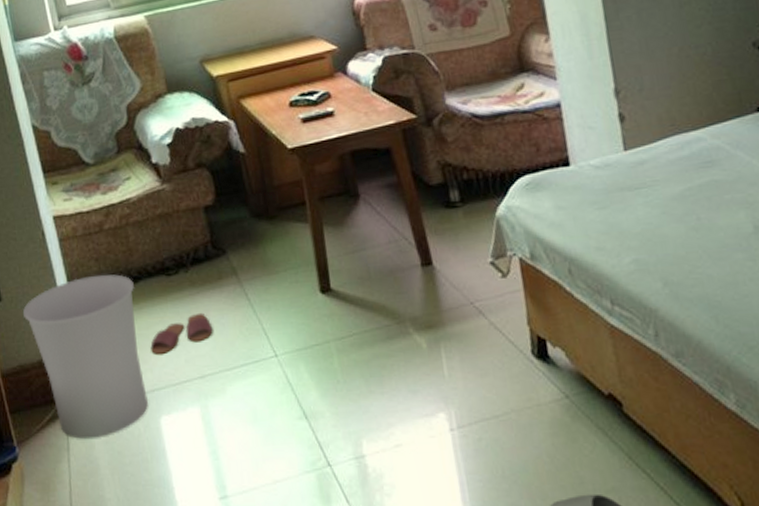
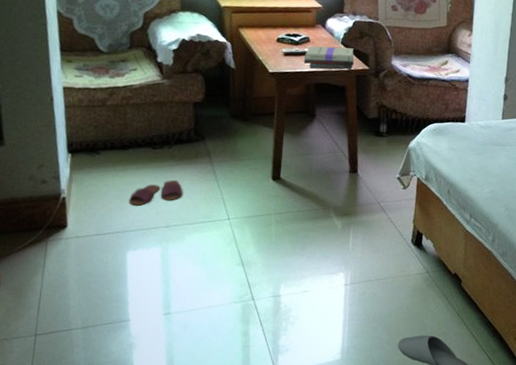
waste bin: present [23,274,149,439] -> none [22,138,124,261]
books: none [328,94,395,133] -> present [303,46,354,70]

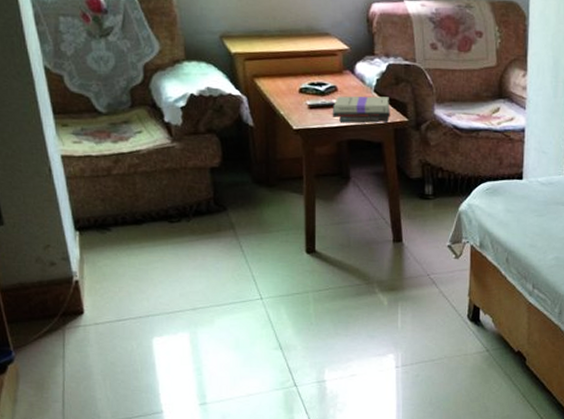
slippers: present [129,179,183,206] -> none [149,256,208,287]

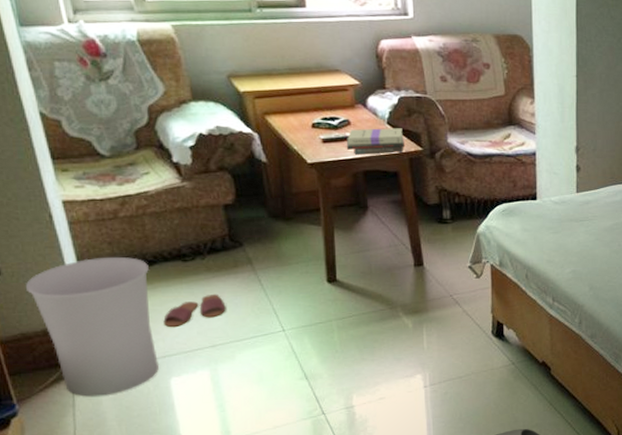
waste bin: none [26,213,143,350] -> present [26,256,160,396]
slippers: none [149,256,208,287] -> present [163,293,226,327]

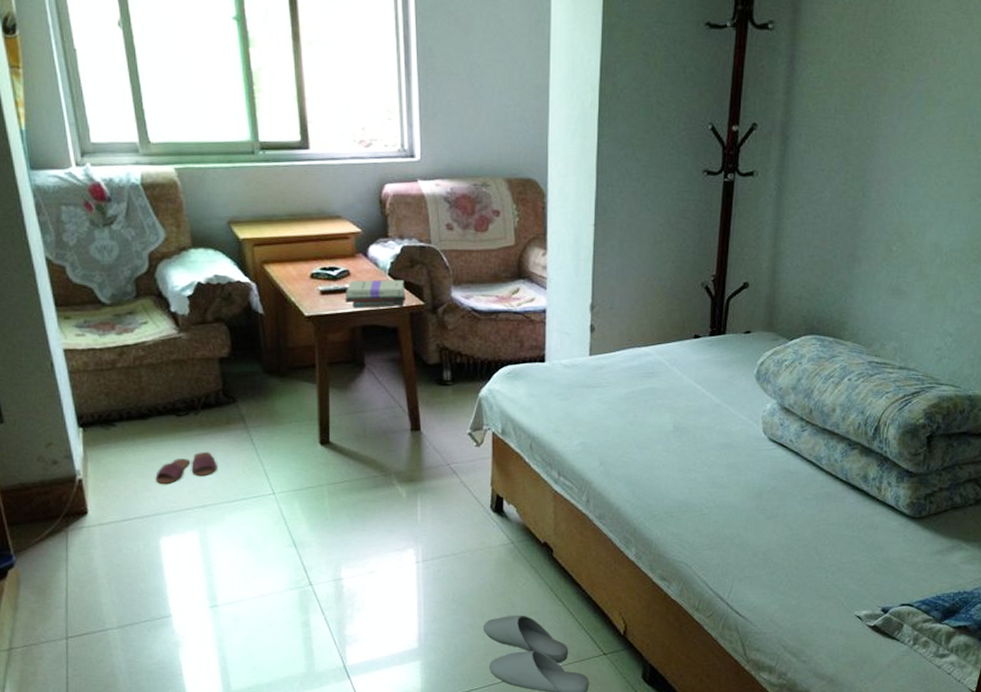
waste bin: present [26,256,160,396] -> none [27,408,150,552]

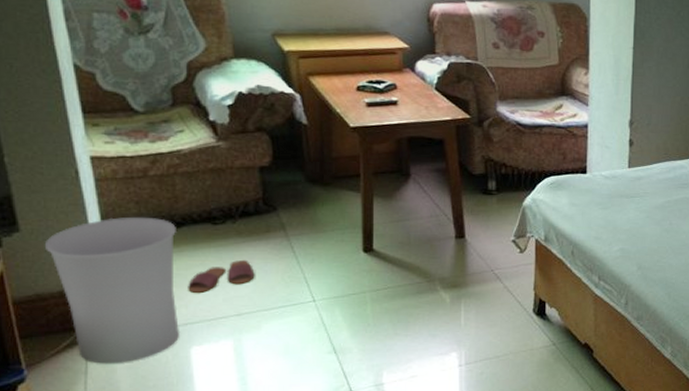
waste bin: none [27,408,150,552] -> present [45,216,180,364]
books: present [345,279,405,308] -> none [391,93,452,120]

